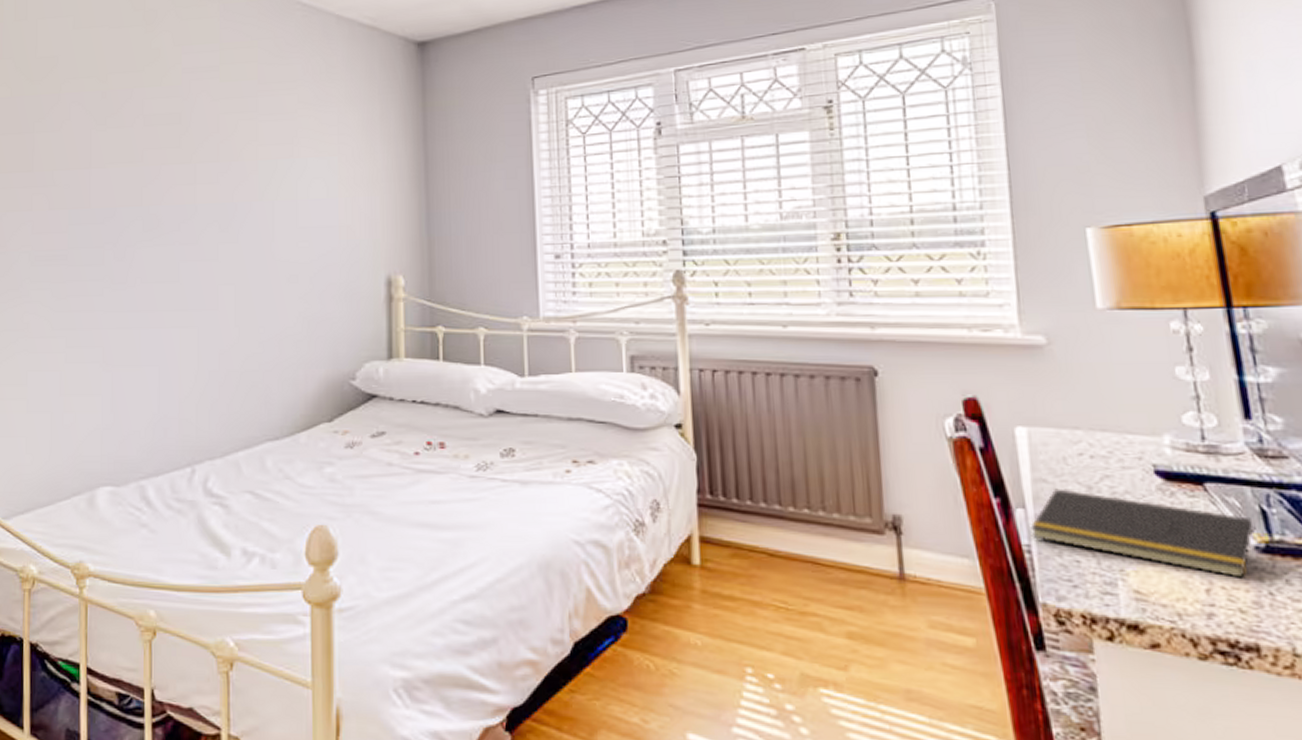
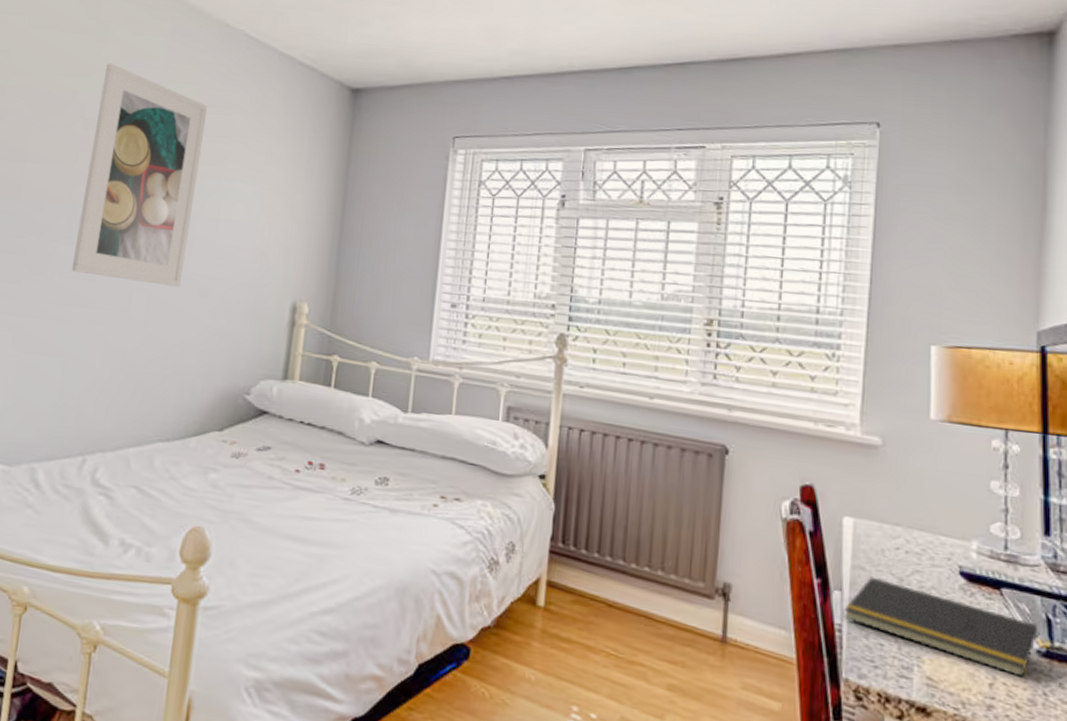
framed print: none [152,53,270,277] -> present [71,63,208,287]

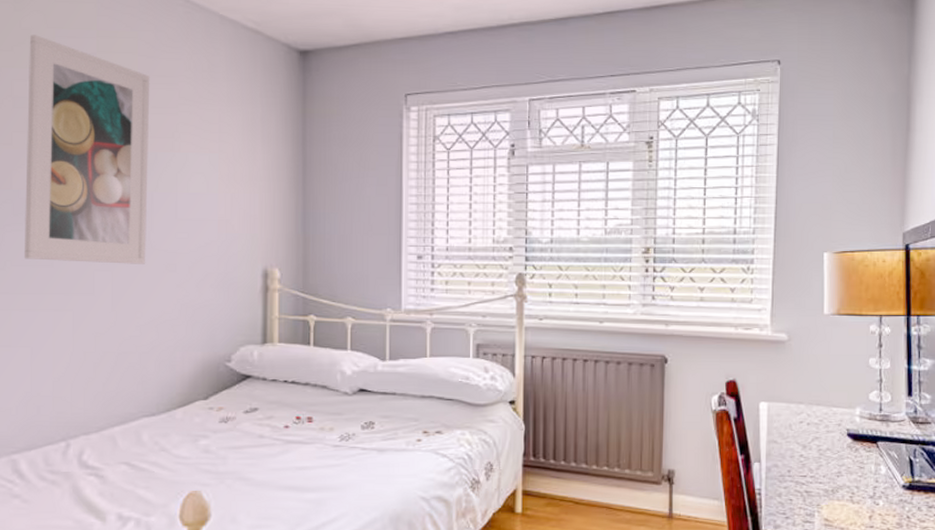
notepad: present [844,576,1037,678] -> none [762,447,903,508]

